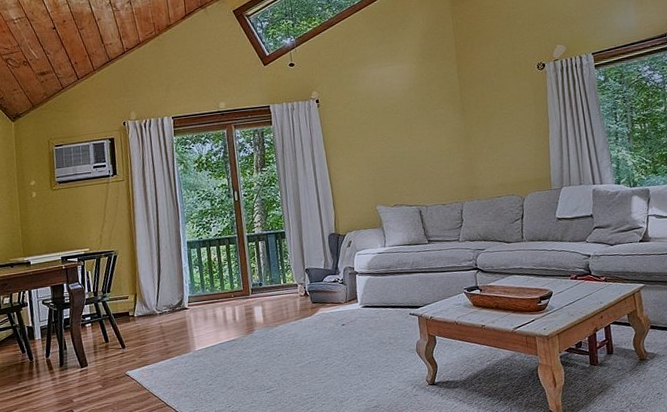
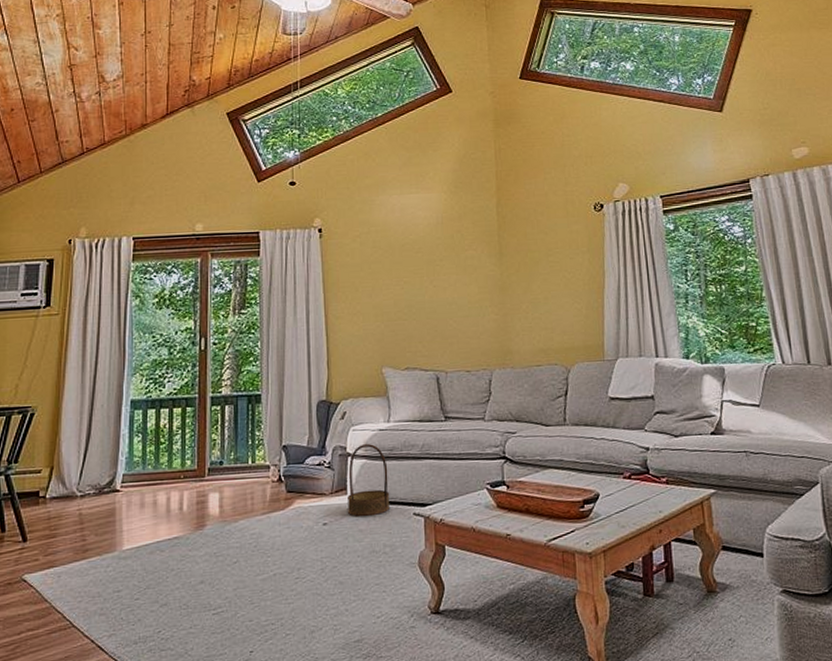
basket: none [357,264,391,318] -> present [347,444,390,516]

